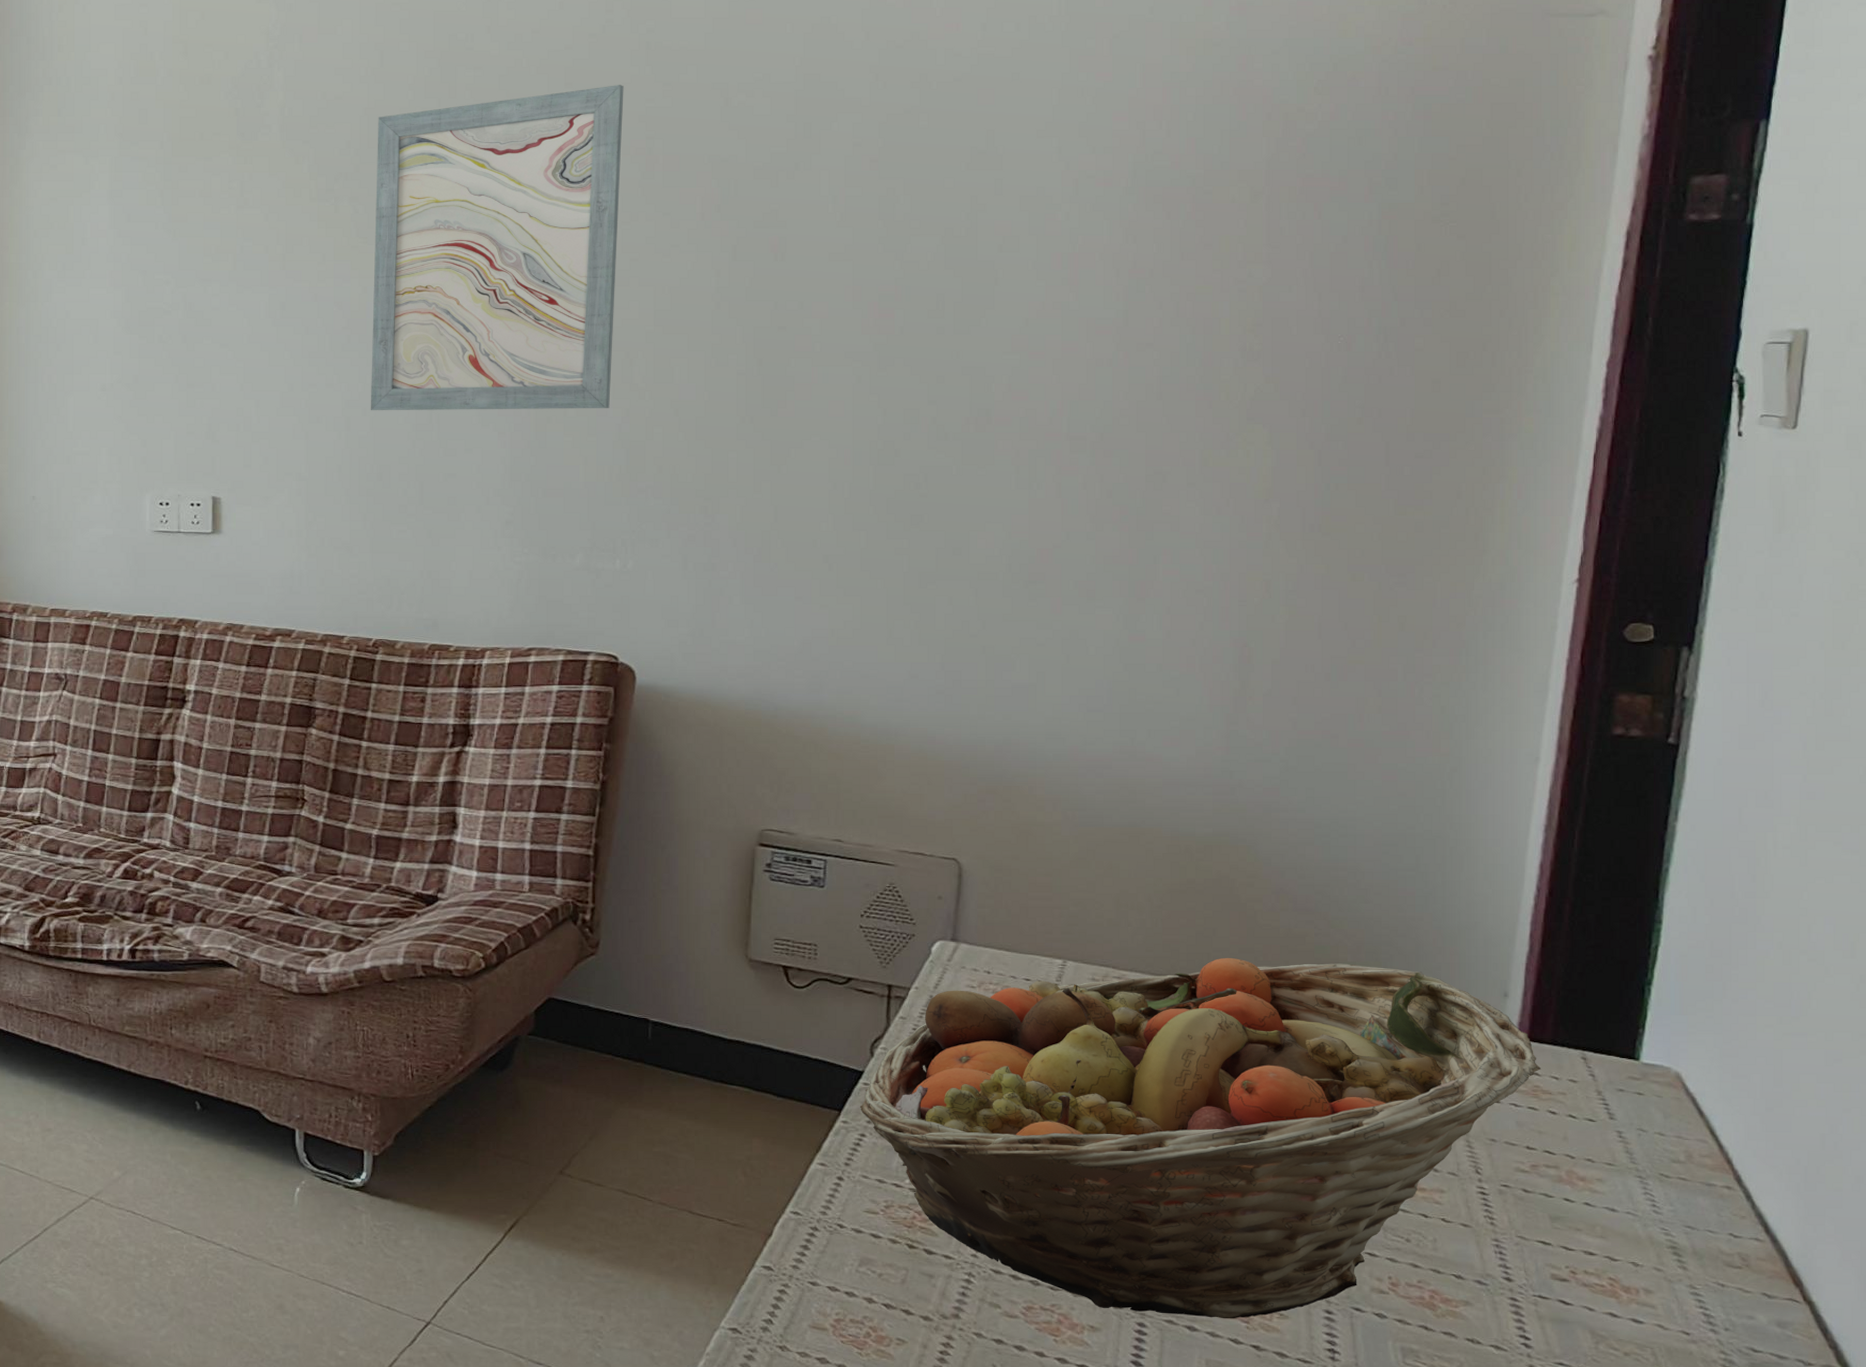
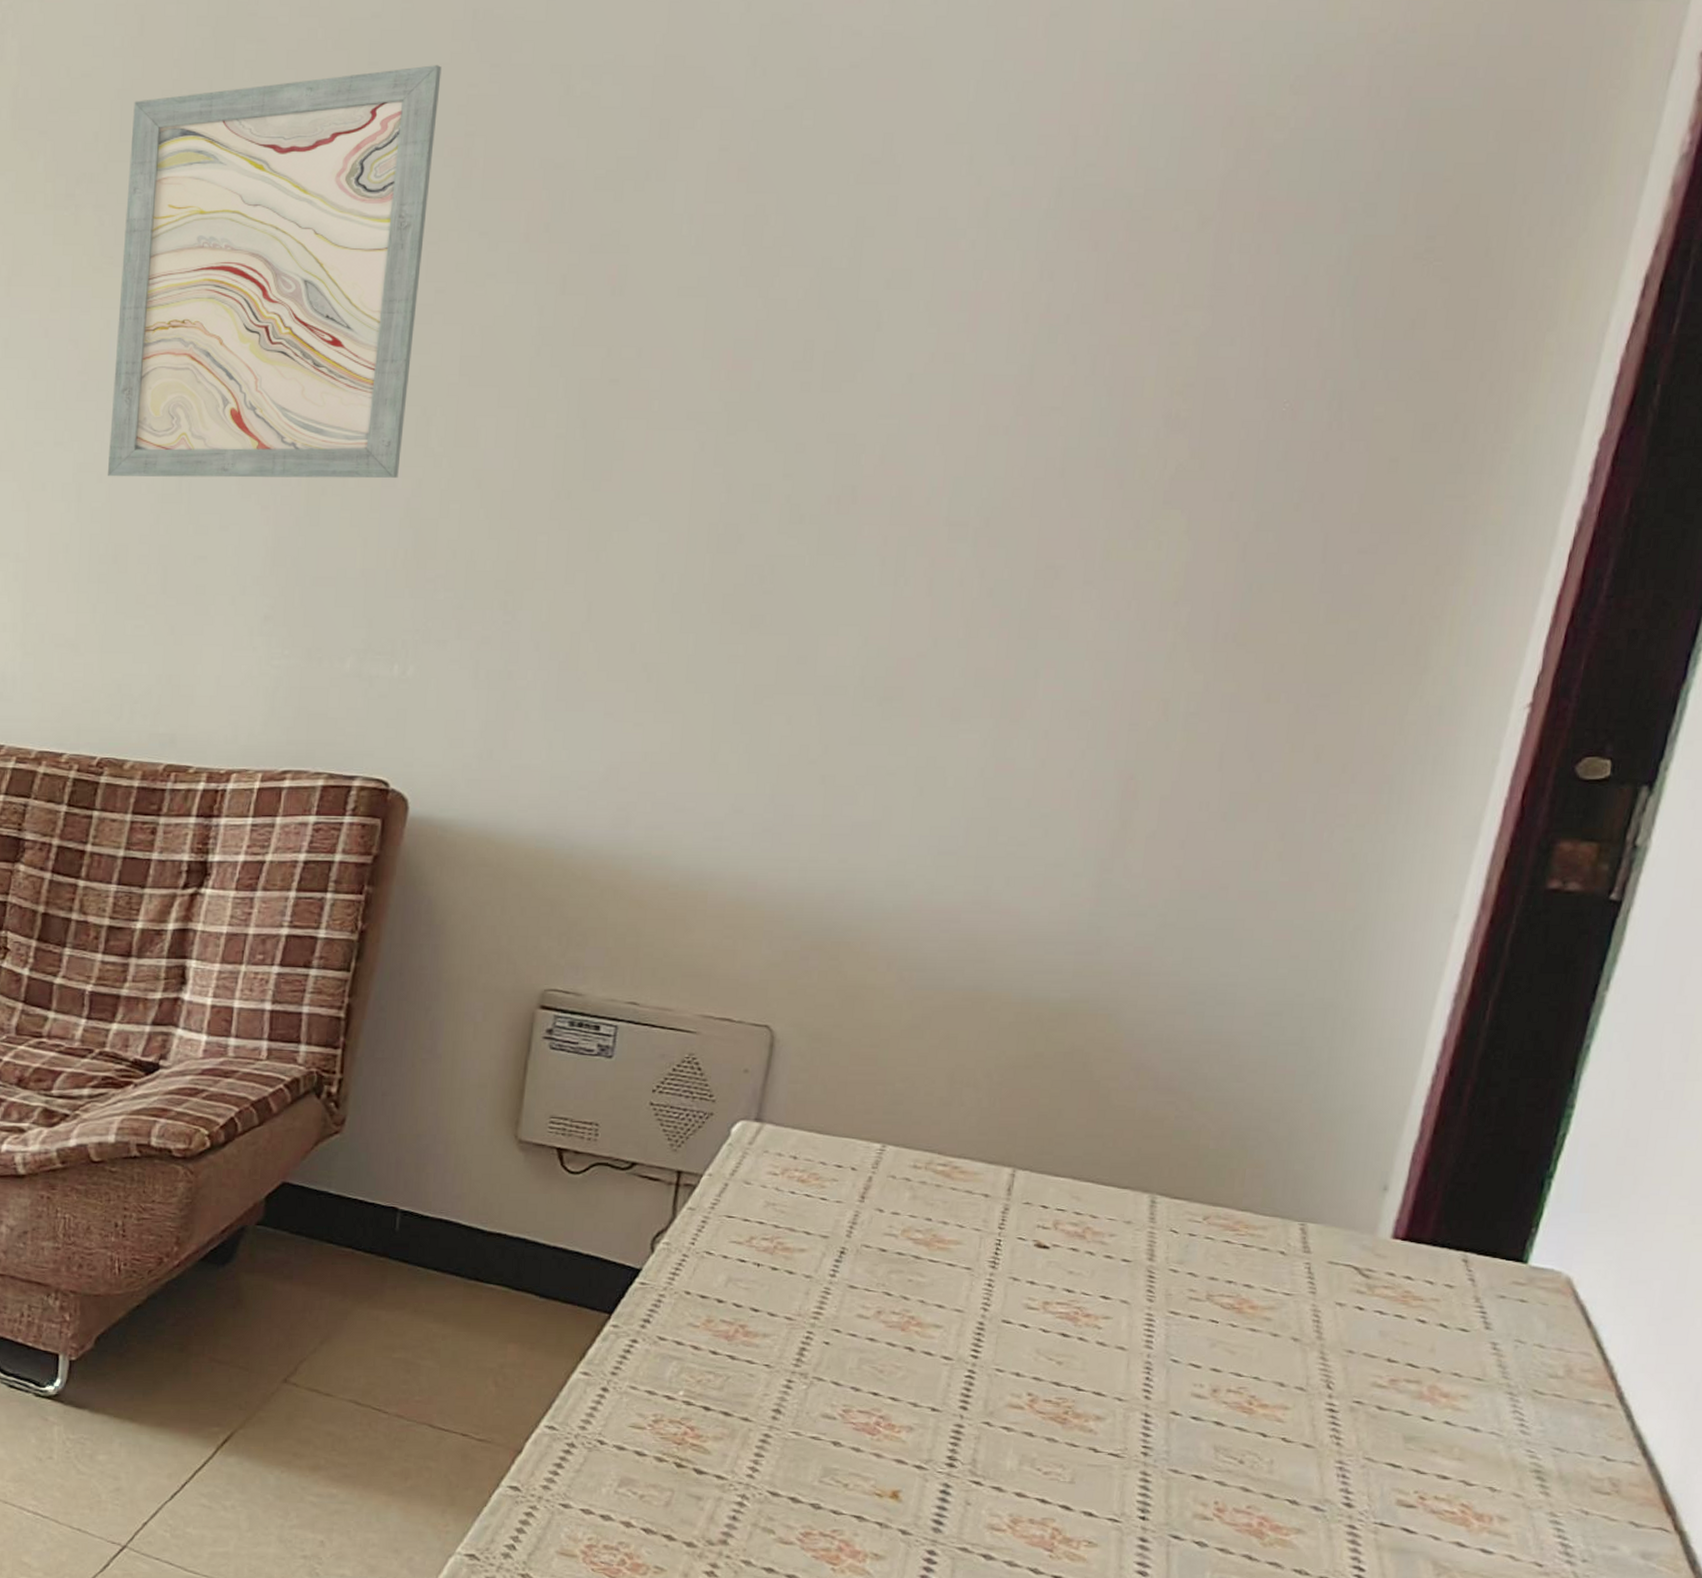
fruit basket: present [859,957,1542,1319] -> none [633,1142,1416,1547]

